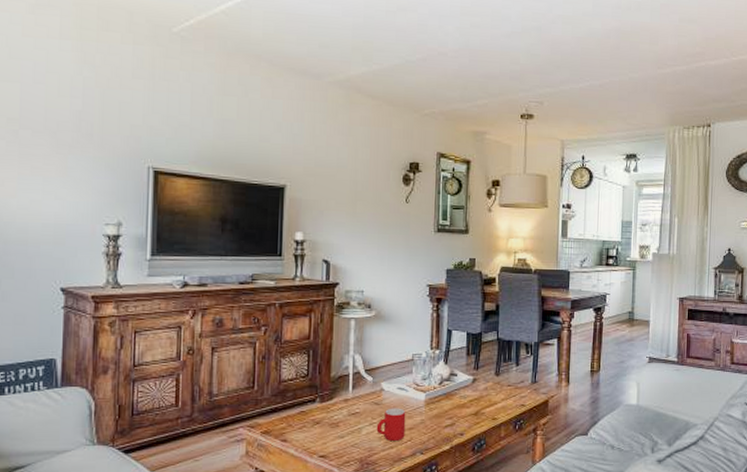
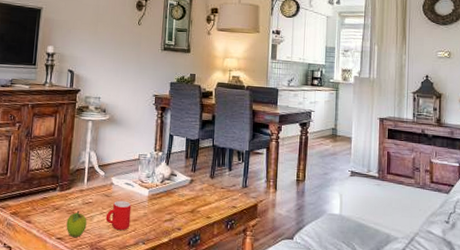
fruit: none [330,423,355,453] -> present [66,210,87,237]

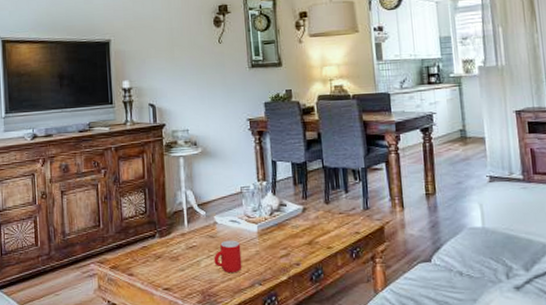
fruit: present [66,210,87,237] -> none [171,256,194,286]

